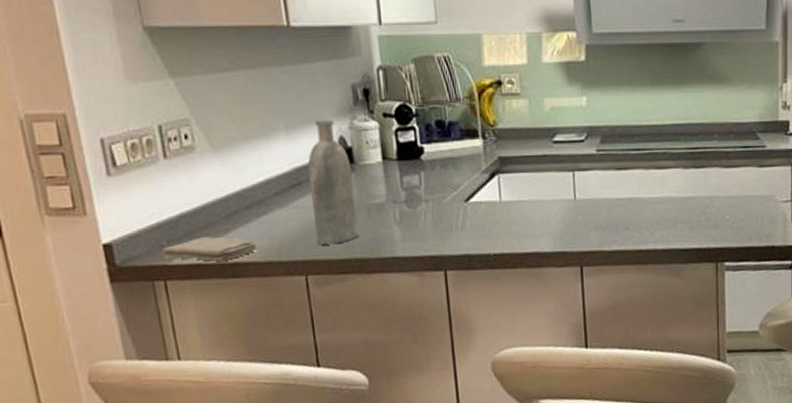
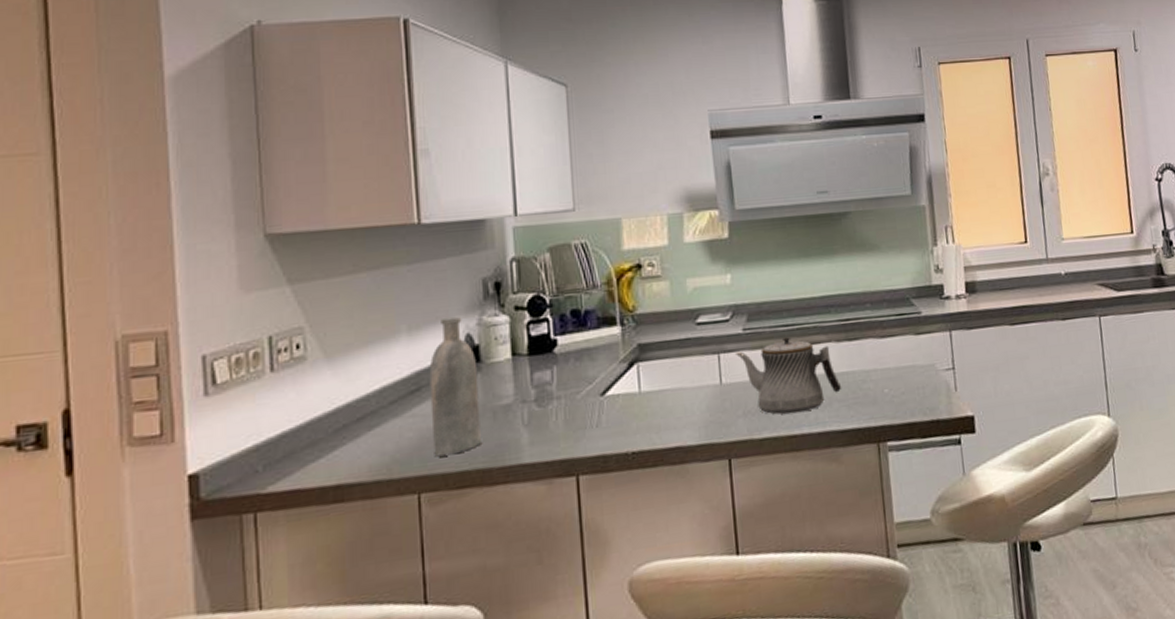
washcloth: present [161,236,258,262] -> none [255,454,367,486]
teapot: none [589,161,687,231] -> present [736,337,842,415]

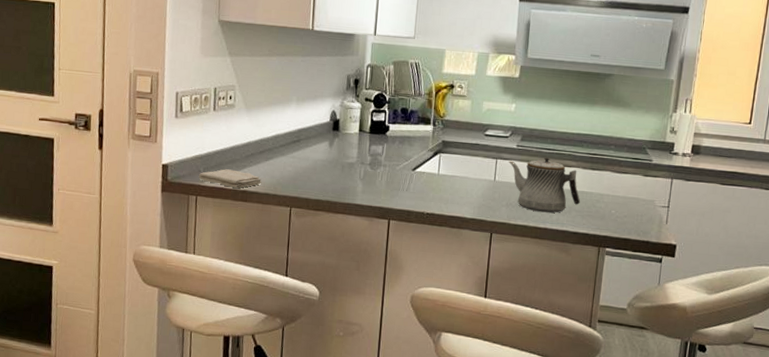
washcloth: none [255,454,367,486] -> present [198,169,262,189]
bottle: present [429,316,481,457] -> none [303,96,336,188]

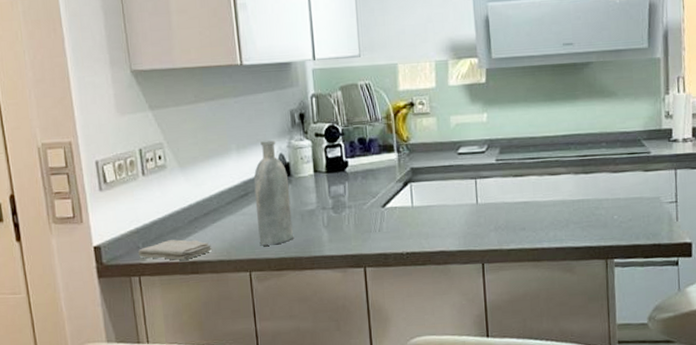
bottle: none [303,96,336,188] -> present [253,139,293,246]
teapot: present [509,157,581,213] -> none [490,168,578,231]

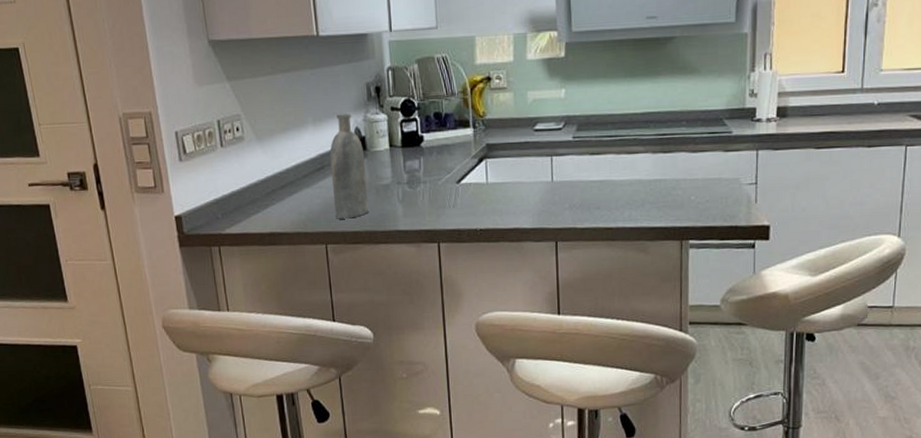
washcloth: present [137,239,213,261] -> none [217,211,290,232]

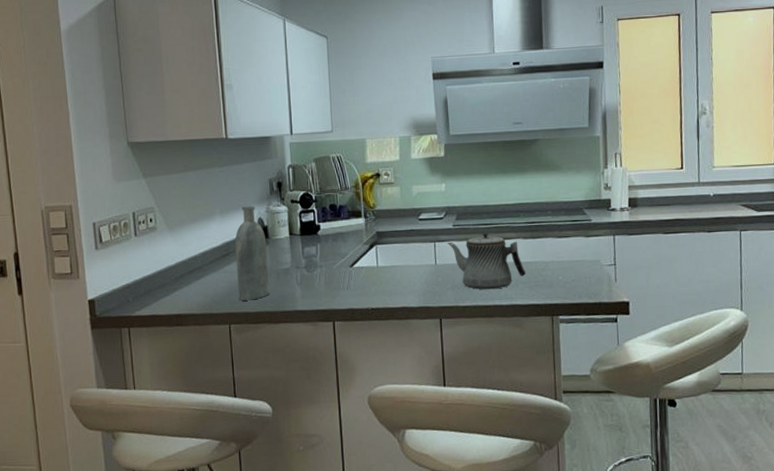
teapot: none [566,146,654,210] -> present [447,233,526,290]

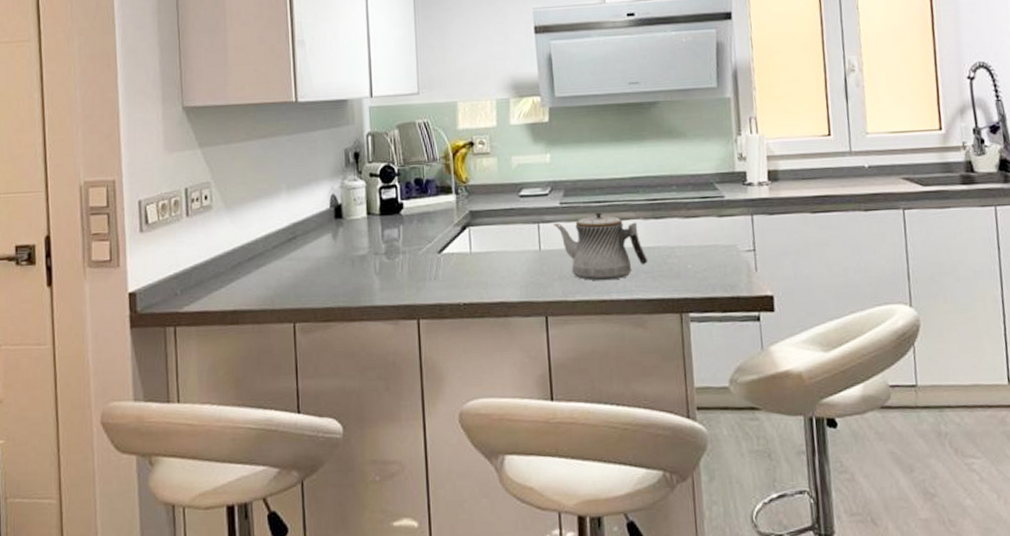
bottle: present [235,205,269,301] -> none [303,179,342,294]

